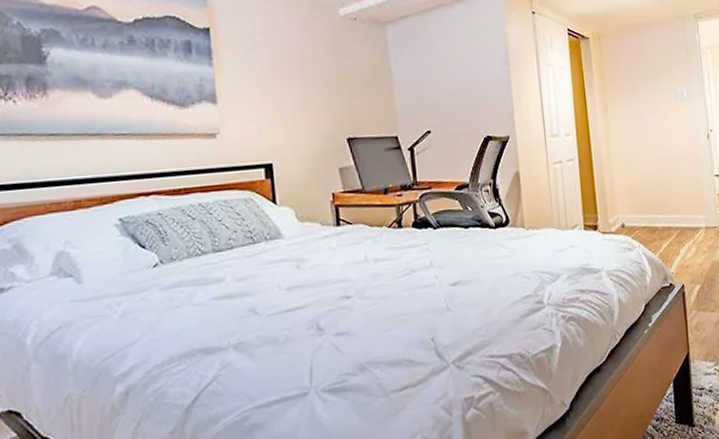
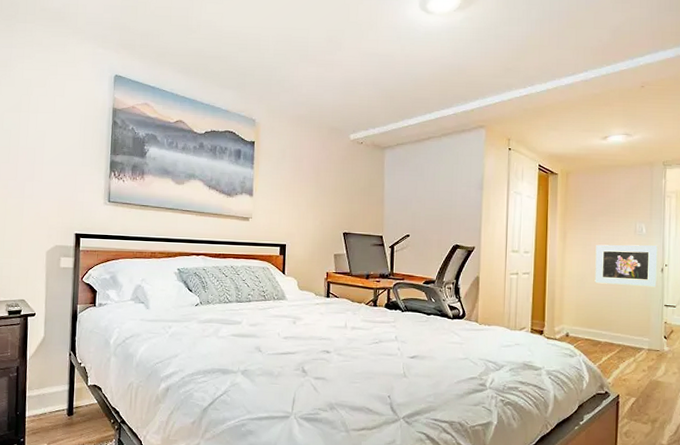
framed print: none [639,109,706,161] -> present [595,244,658,288]

